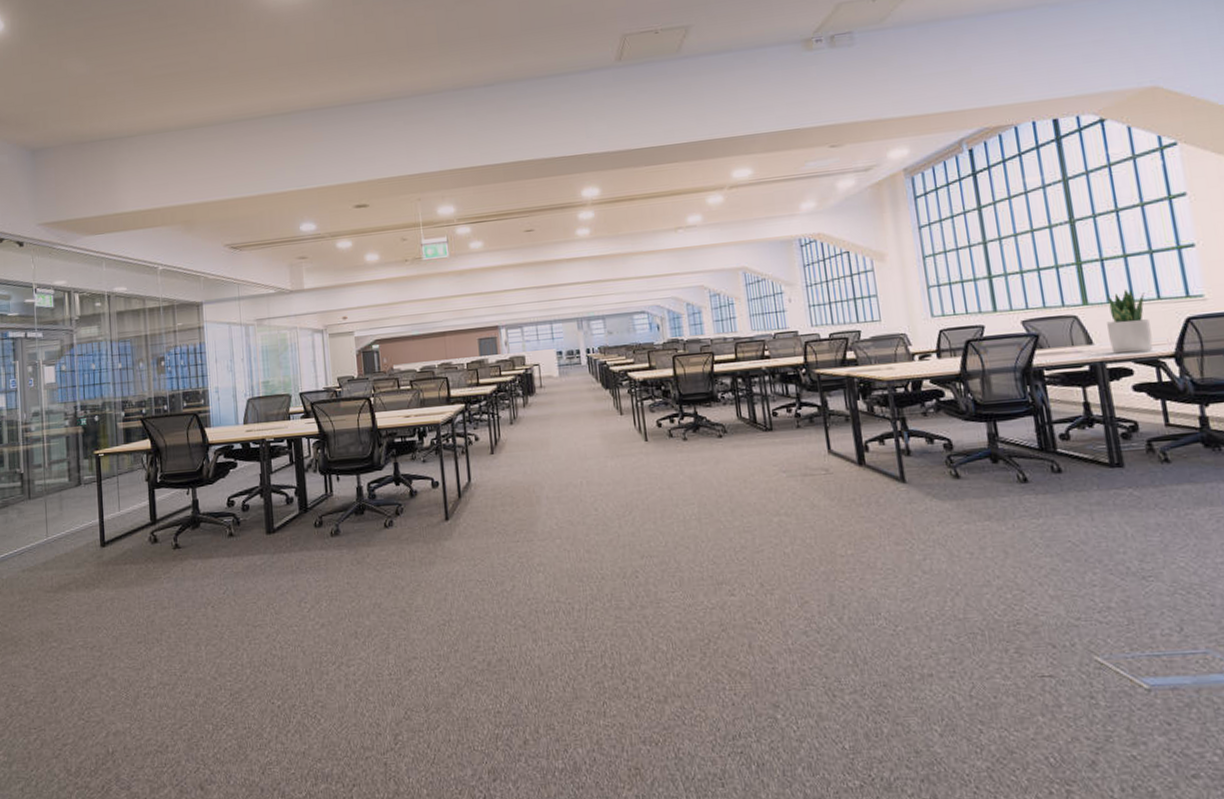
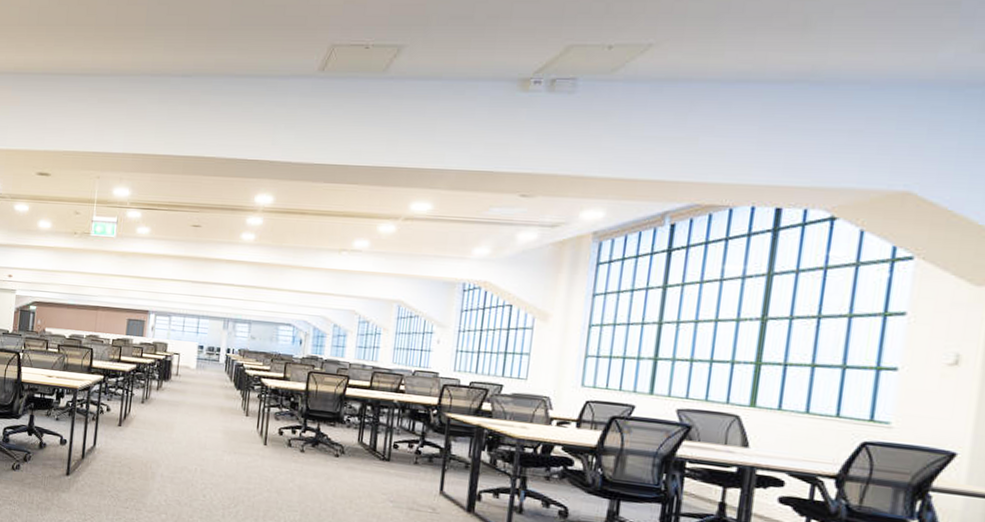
planter: present [1106,289,1153,354] -> none [767,400,823,467]

